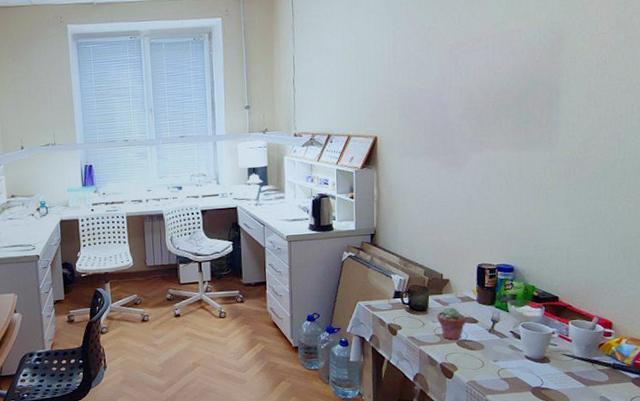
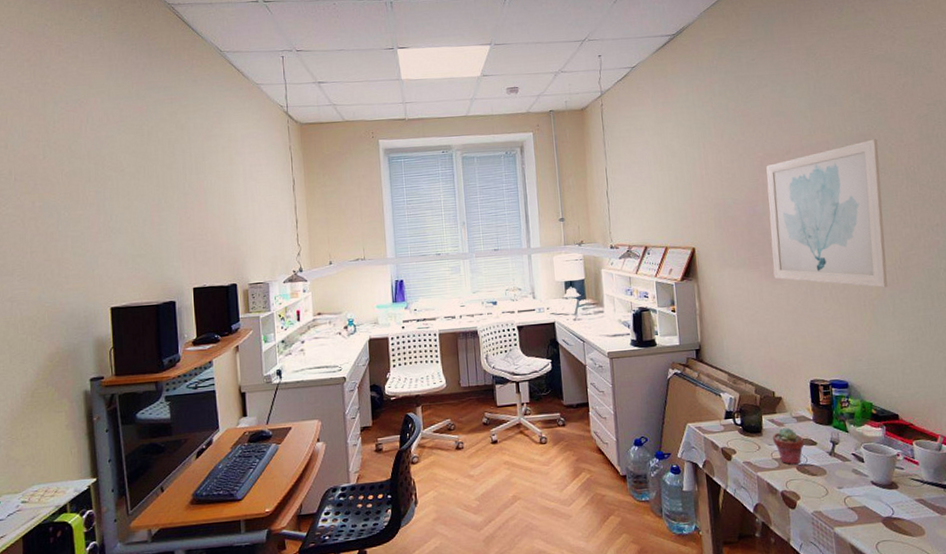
wall art: none [452,27,572,178] -> present [766,139,888,288]

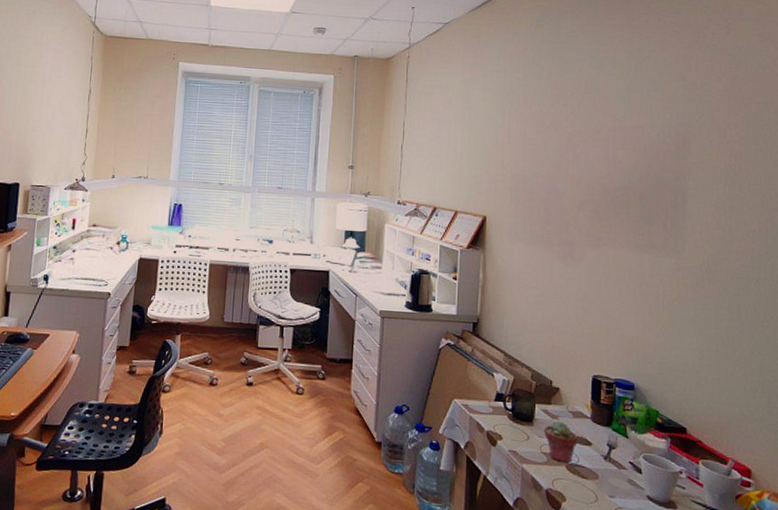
wall art: present [766,139,888,288] -> none [567,130,698,290]

